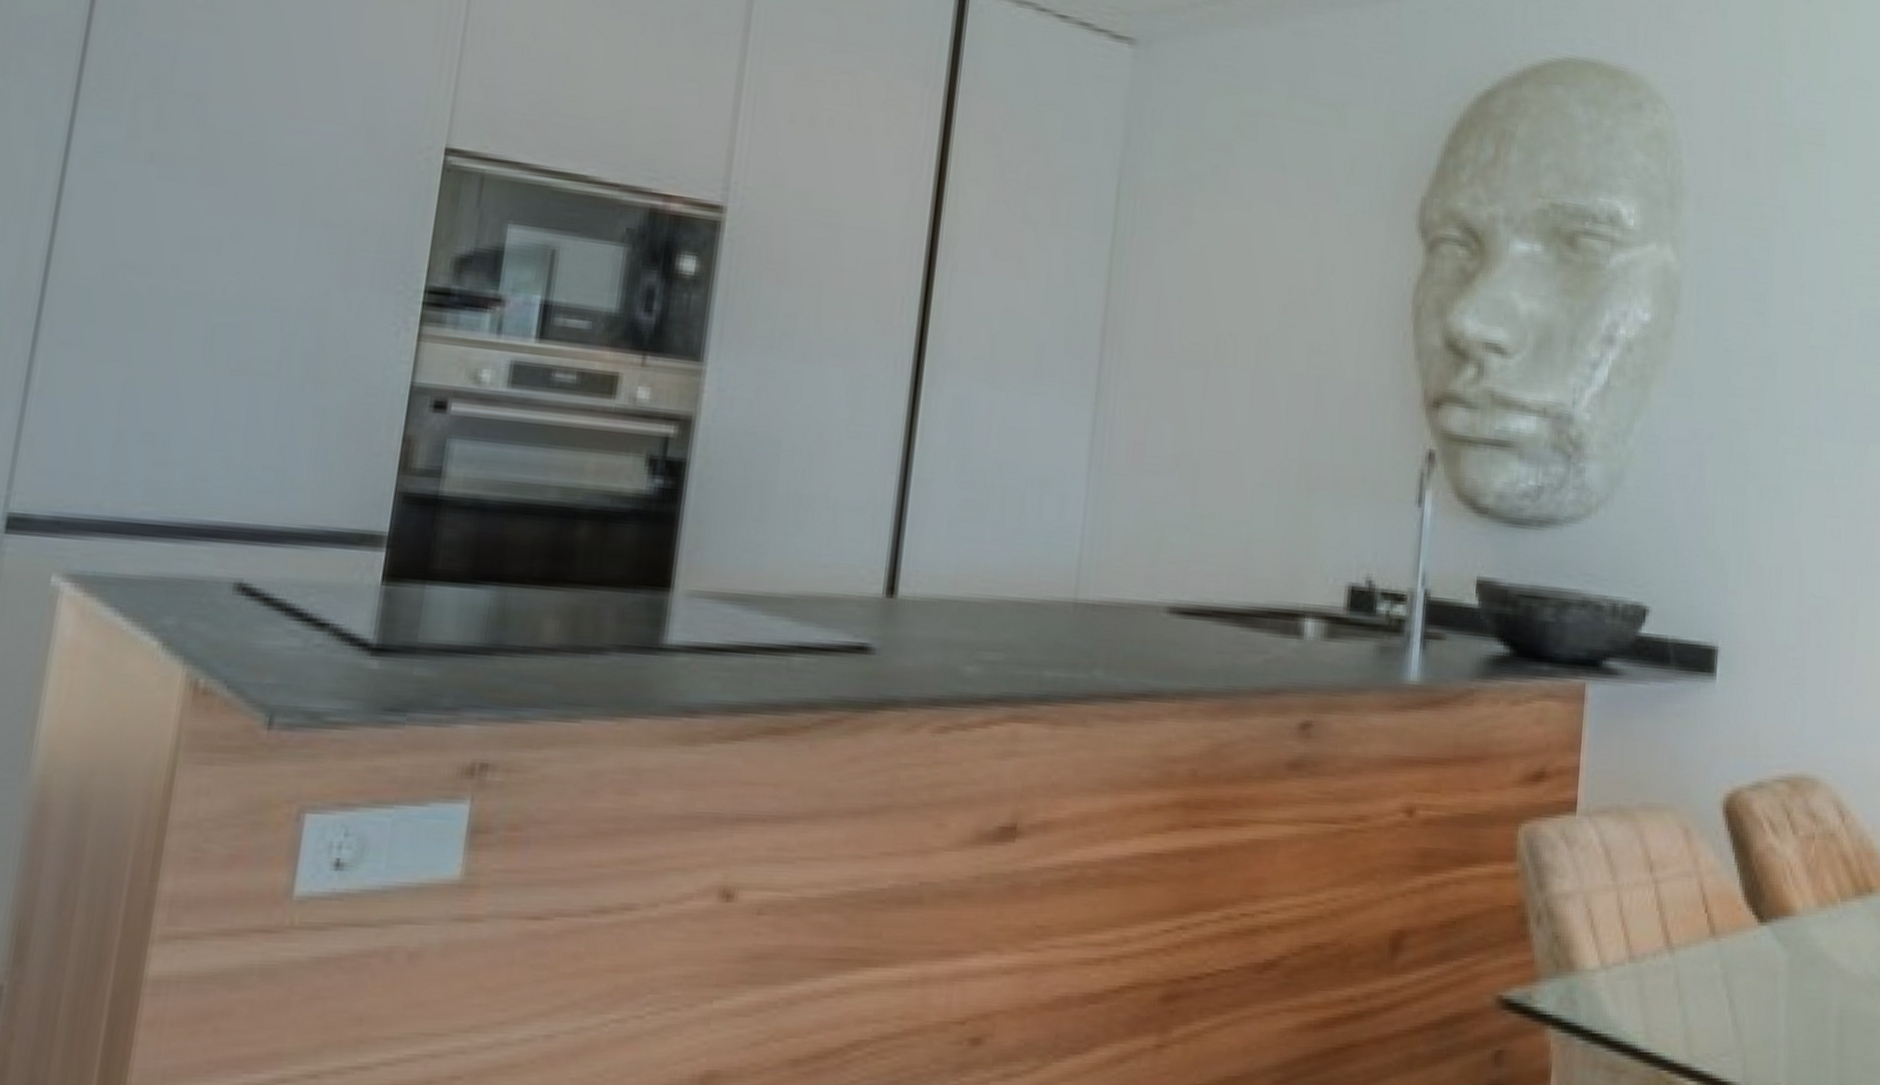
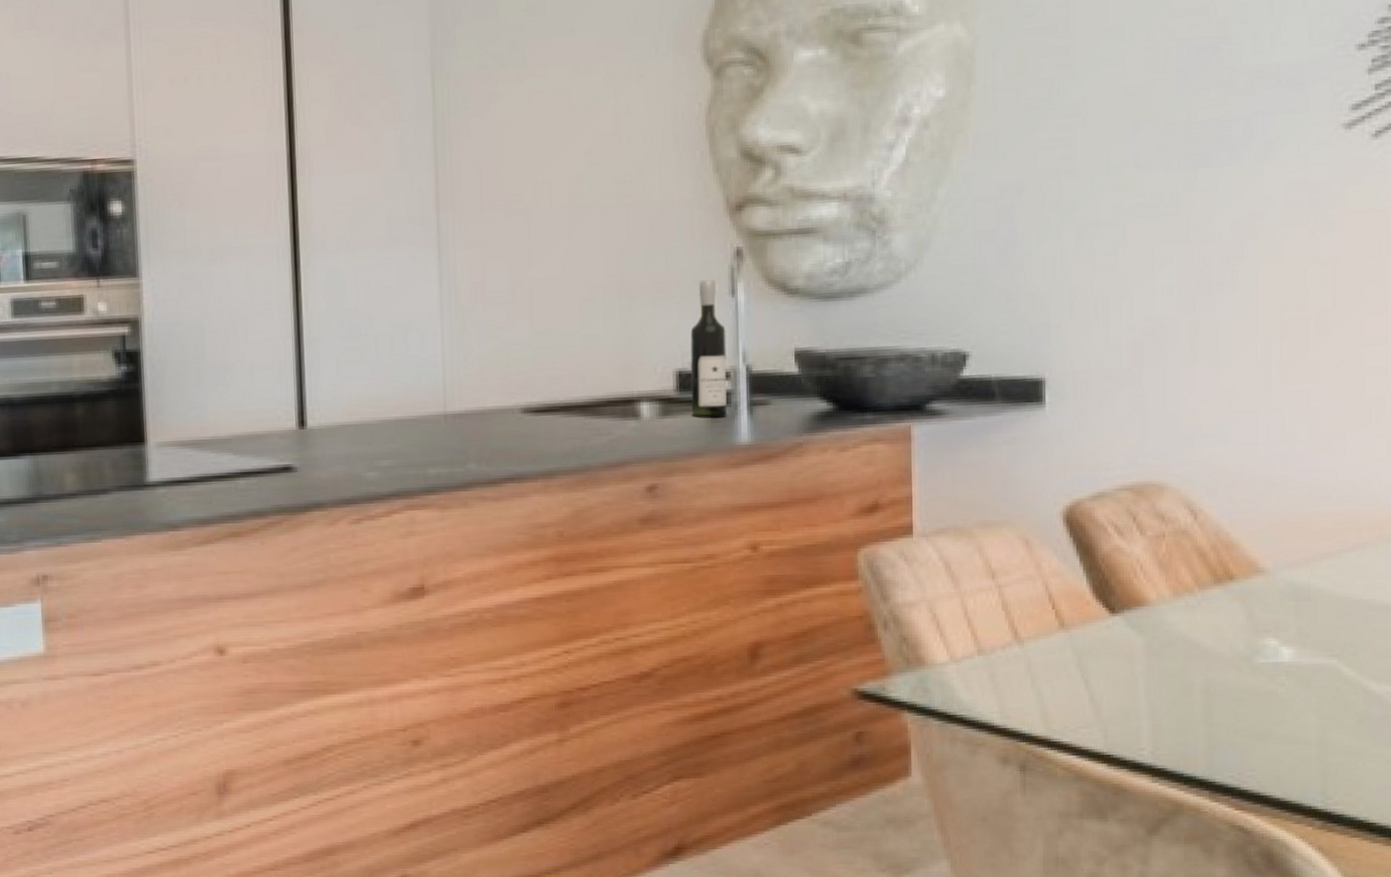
bottle: none [1360,482,1408,650] -> present [690,280,727,419]

